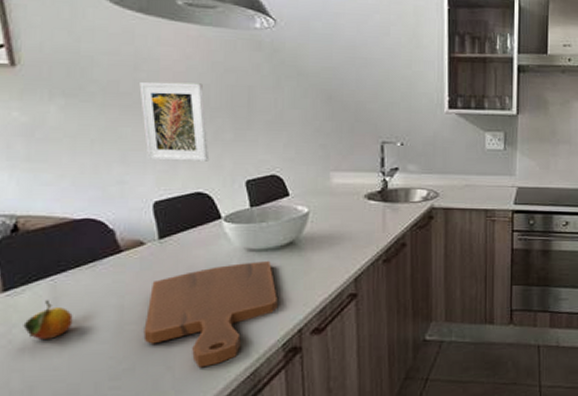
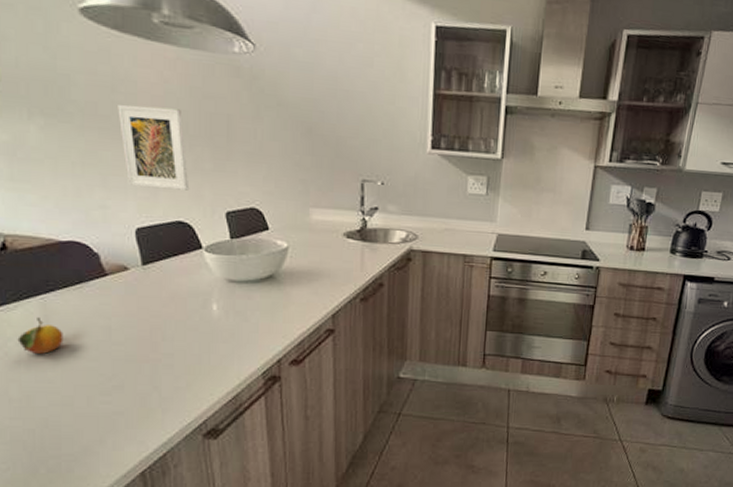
cutting board: present [143,261,279,368] -> none [131,292,259,389]

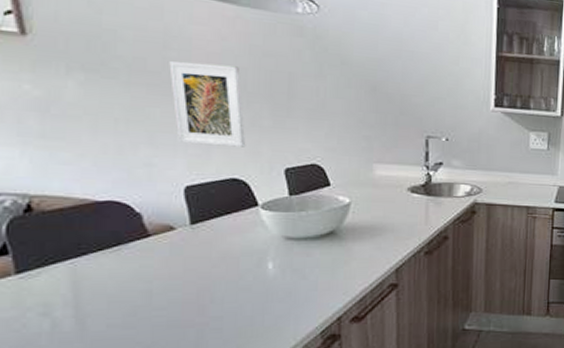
fruit: present [17,317,63,354] -> none [39,284,95,324]

